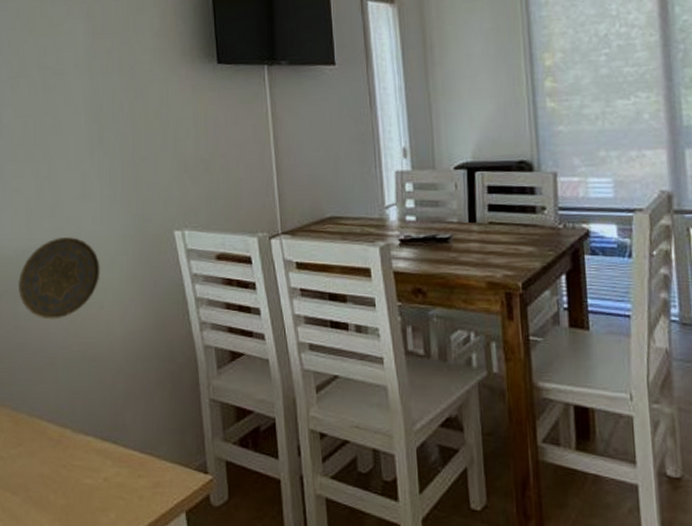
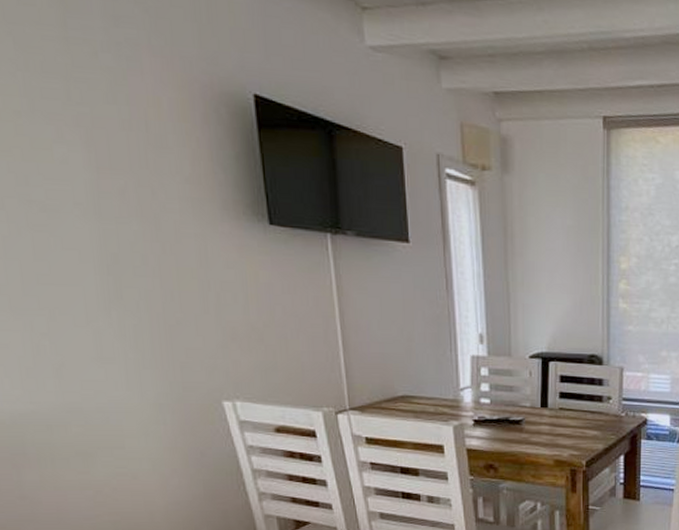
decorative plate: present [18,237,100,320] -> none [18,402,132,489]

